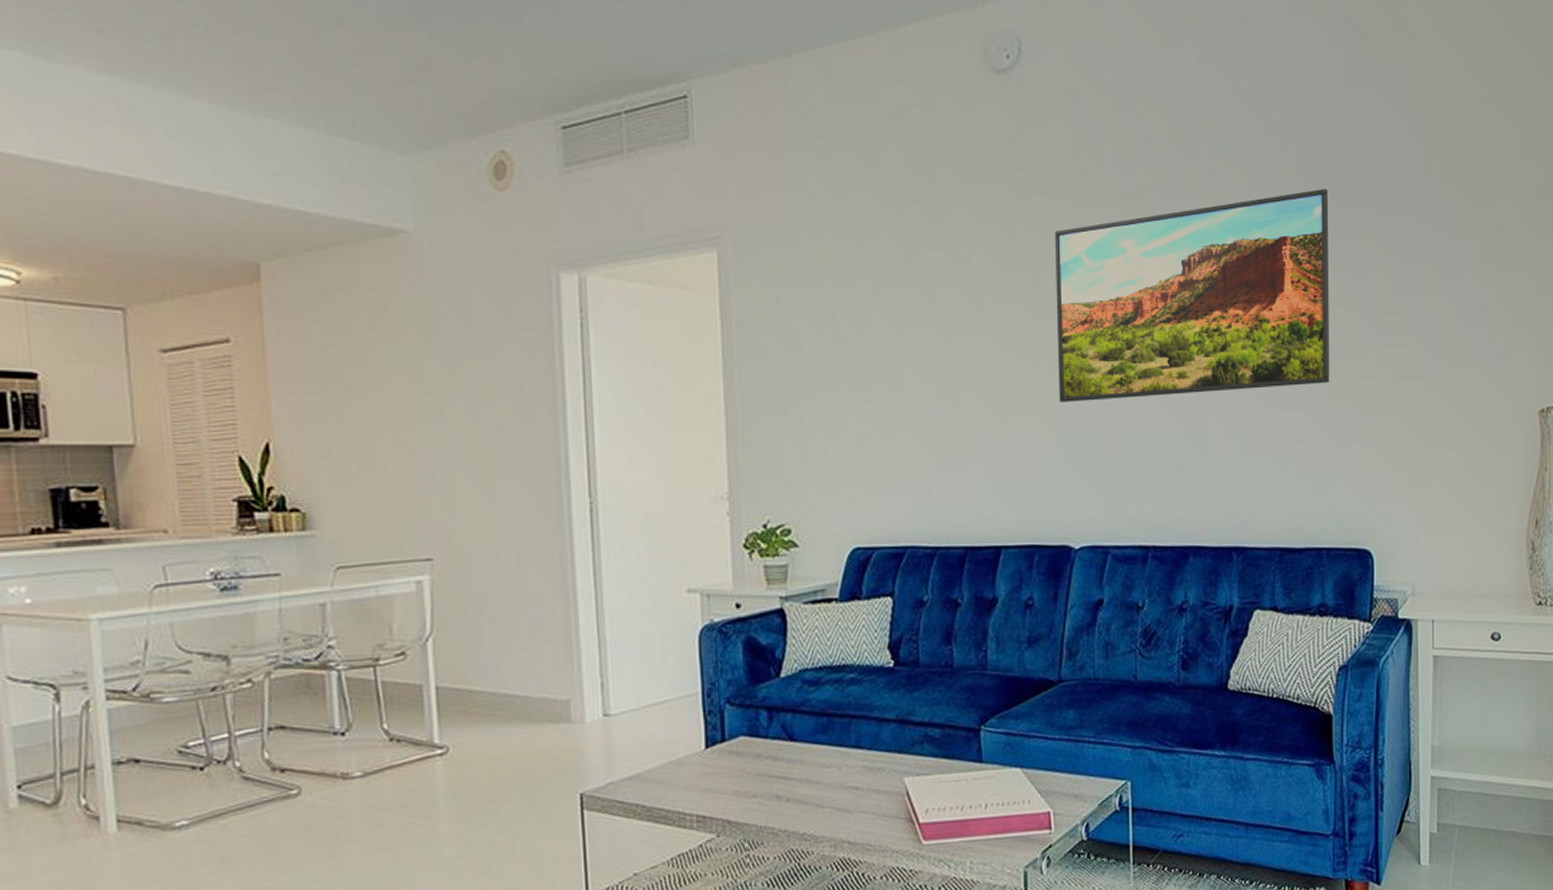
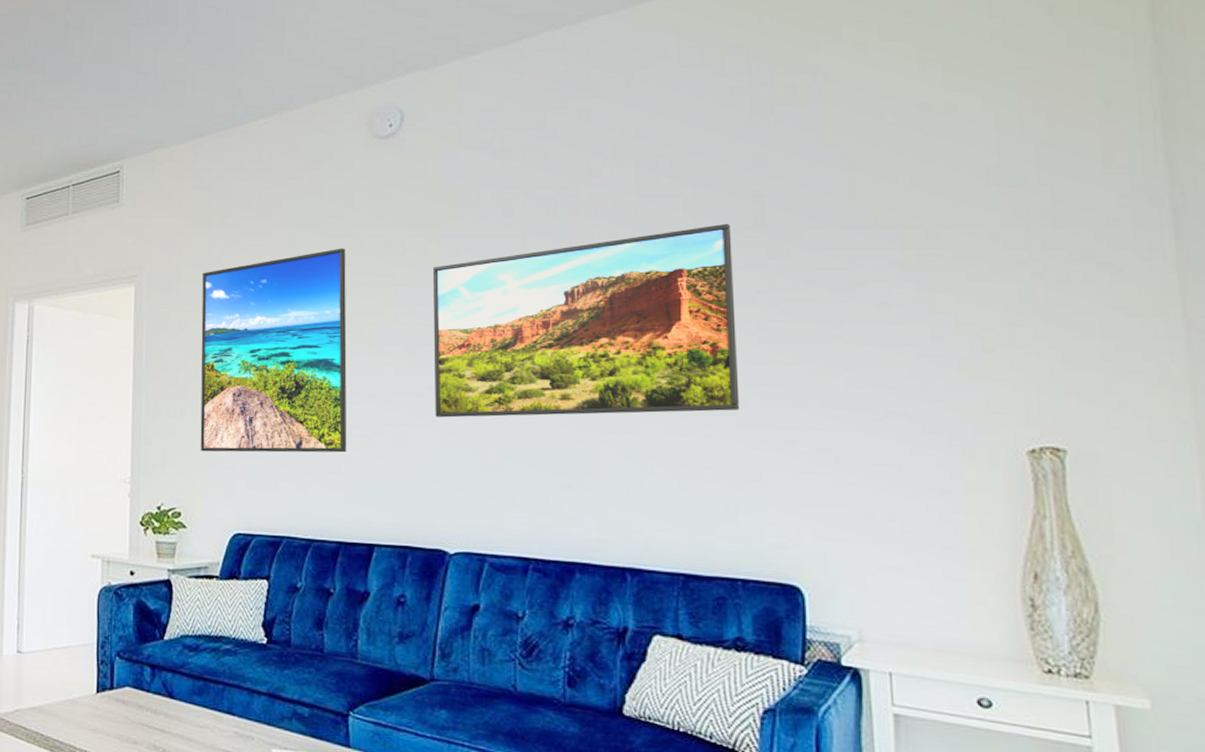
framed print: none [800,206,971,456] -> present [200,248,347,453]

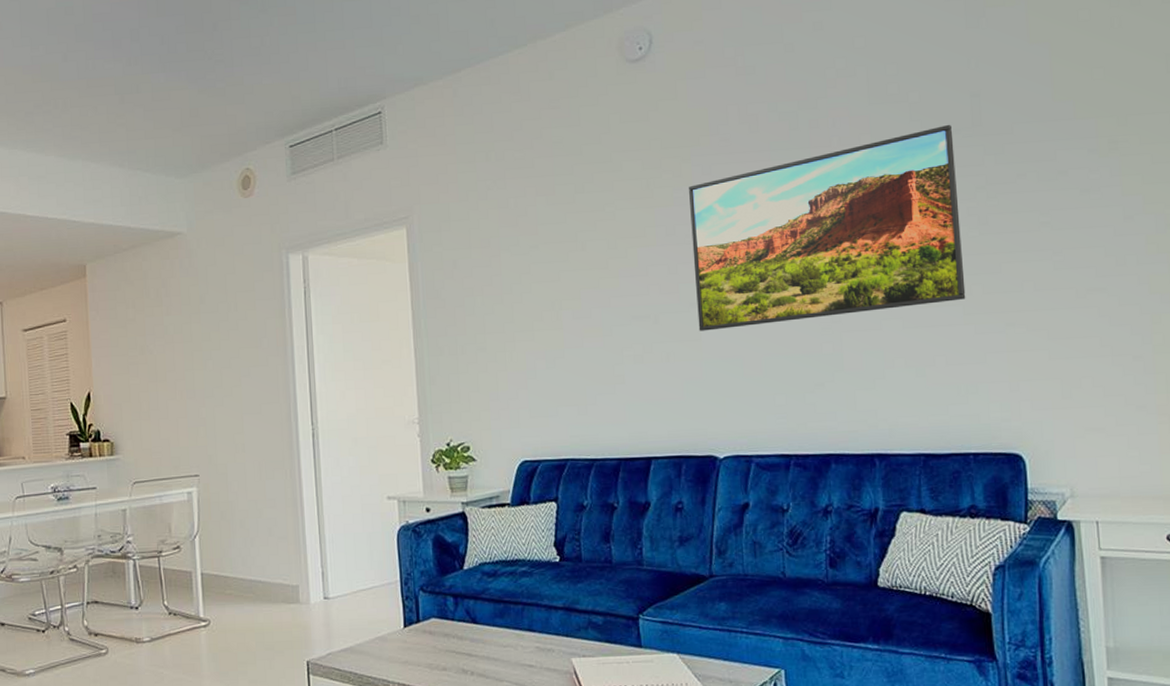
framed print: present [200,248,347,453] -> none [471,174,621,386]

